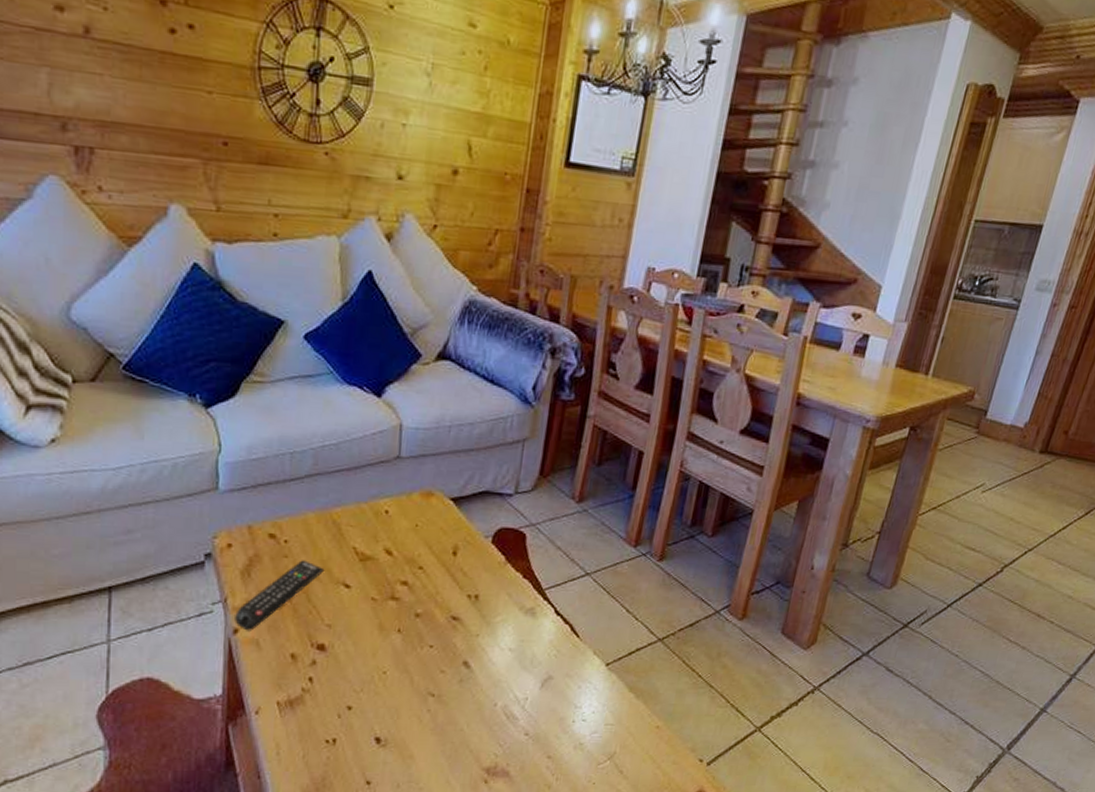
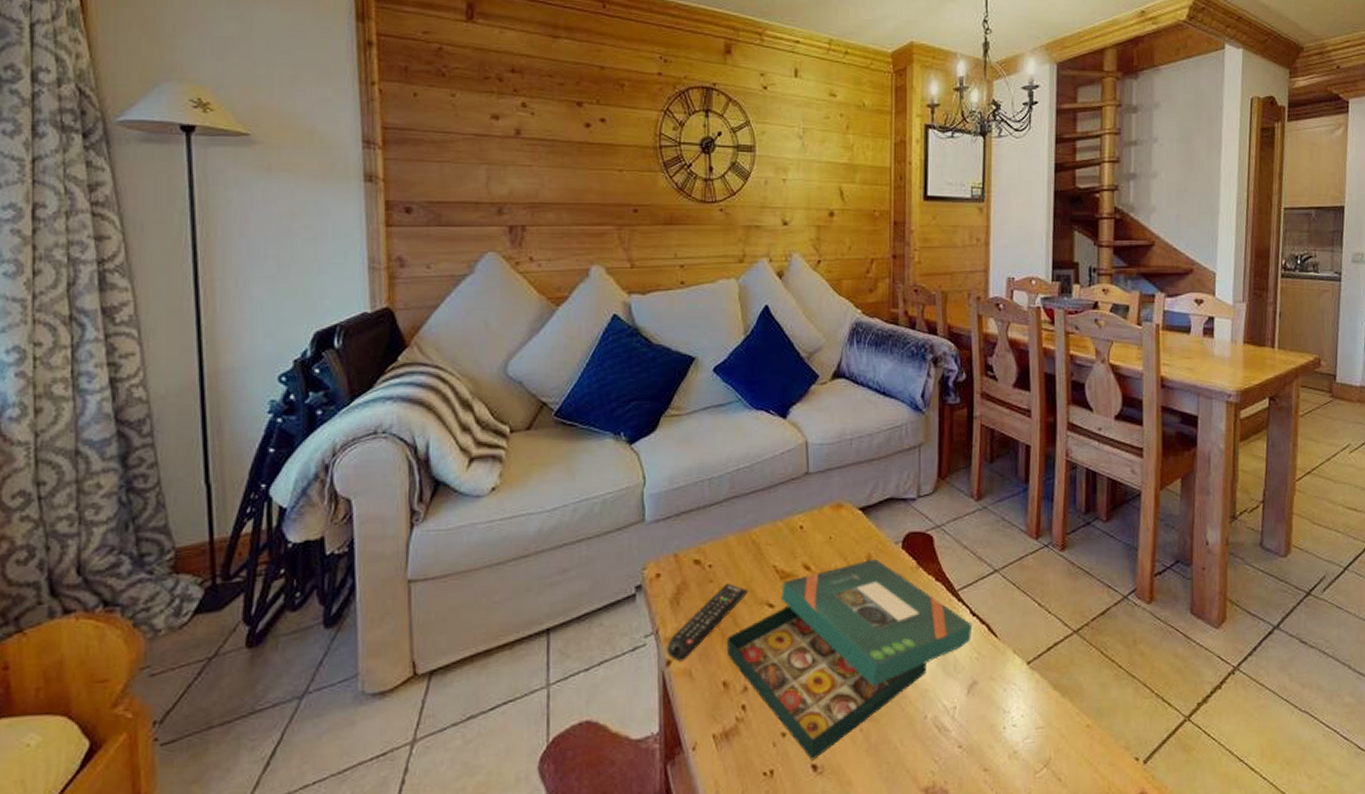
board game: none [297,550,556,734] -> present [726,558,973,761]

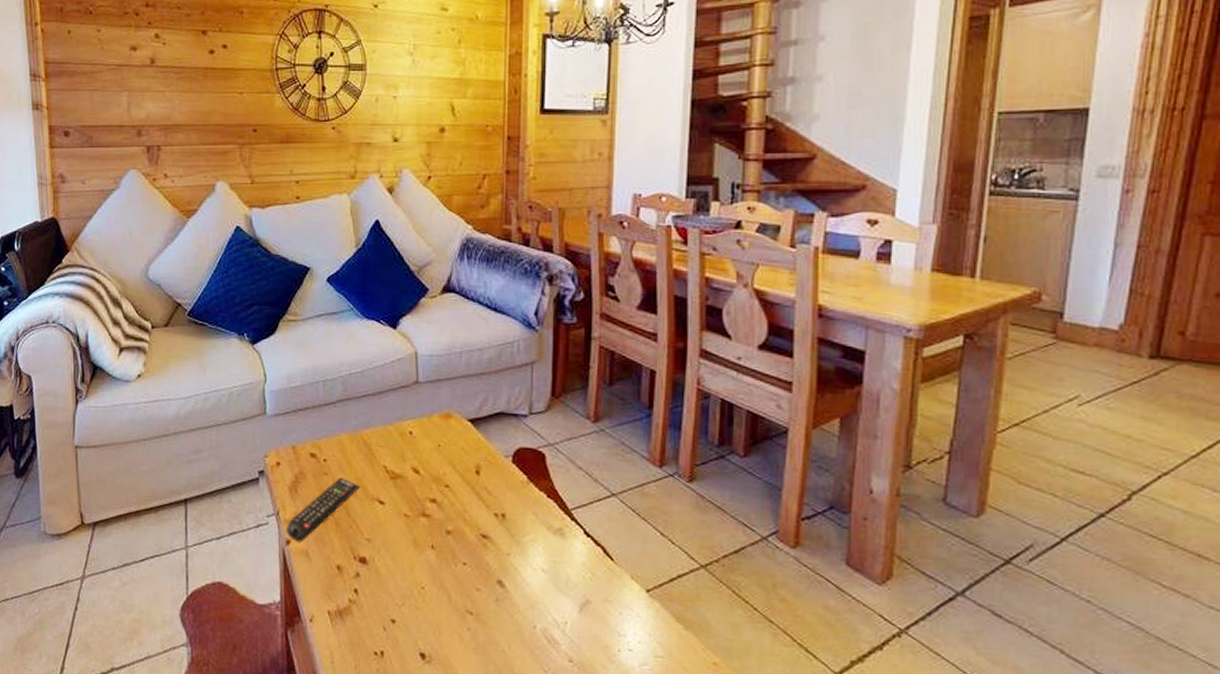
board game: present [726,558,973,761] -> none [340,469,587,649]

